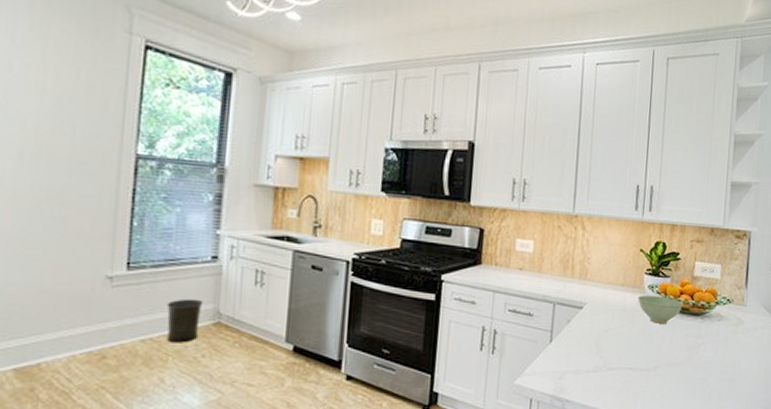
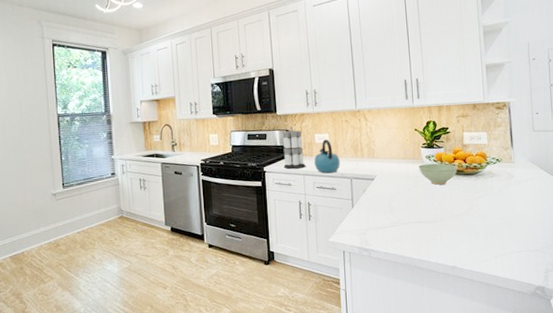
waste bin: present [166,298,203,343] -> none [89,202,111,232]
spice rack: none [468,222,500,283] -> present [282,125,306,170]
kettle: none [509,247,544,294] -> present [314,139,341,173]

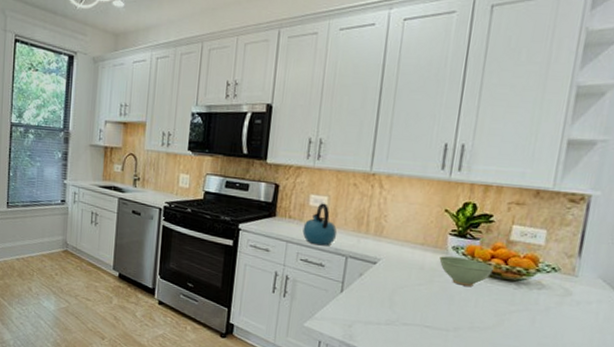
spice rack: present [282,125,306,170] -> none [263,179,294,234]

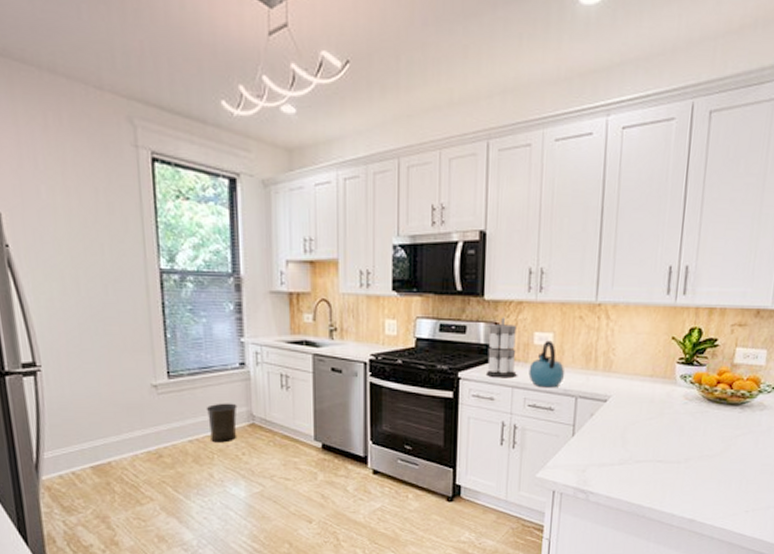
waste bin: none [32,231,56,264] -> present [206,403,237,443]
spice rack: none [263,179,294,234] -> present [485,317,517,379]
bowl: present [439,256,495,287] -> none [668,386,721,415]

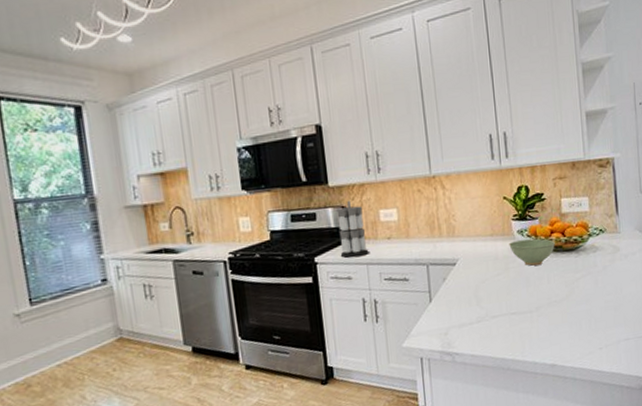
waste bin: present [206,403,237,443] -> none [71,320,105,363]
kettle: present [528,340,565,388] -> none [379,215,414,260]
bowl: none [668,386,721,415] -> present [509,238,556,266]

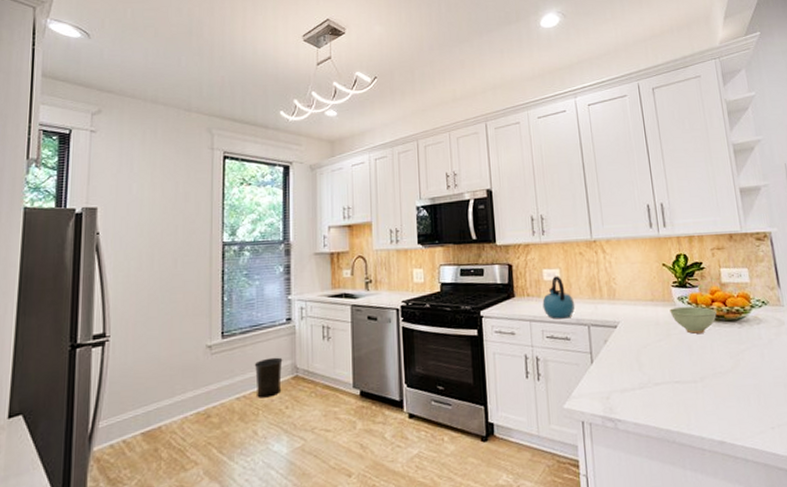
waste bin: none [71,320,105,363] -> present [254,357,283,398]
spice rack: present [336,200,369,258] -> none [503,258,532,314]
kettle: none [379,215,414,260] -> present [542,276,576,319]

